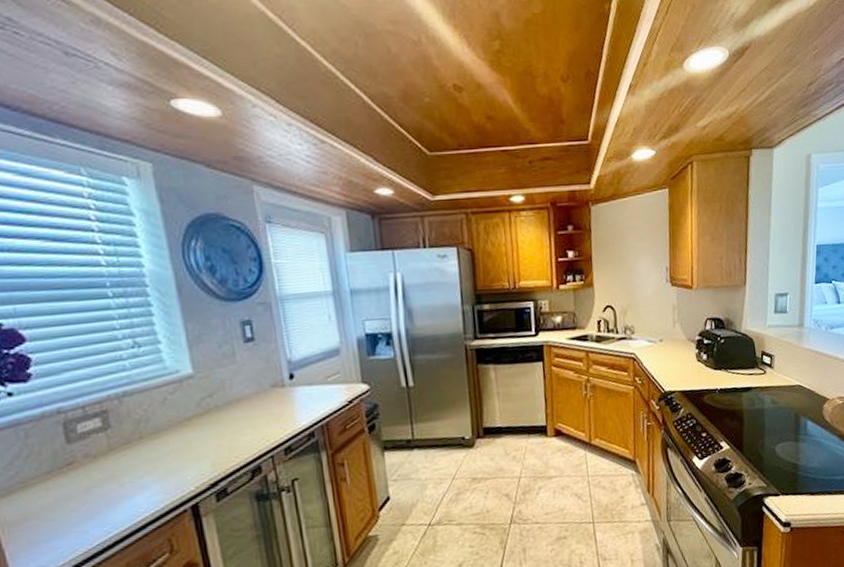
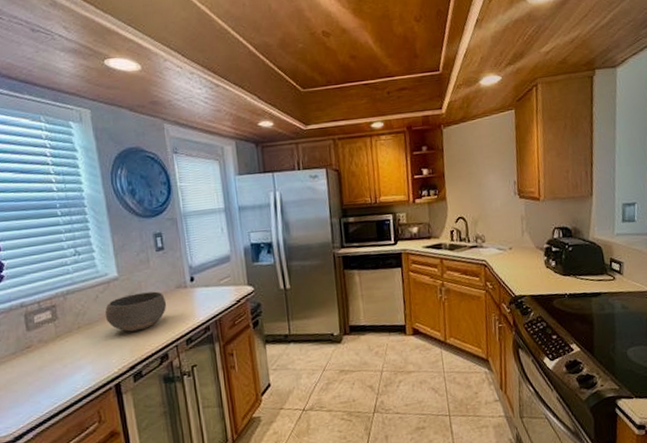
bowl: none [176,391,258,442] -> present [105,291,166,332]

